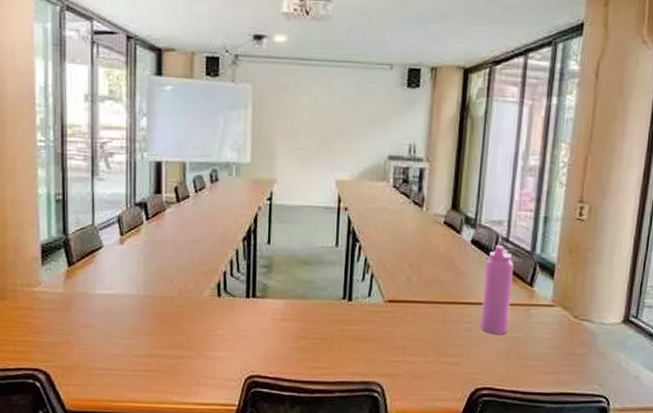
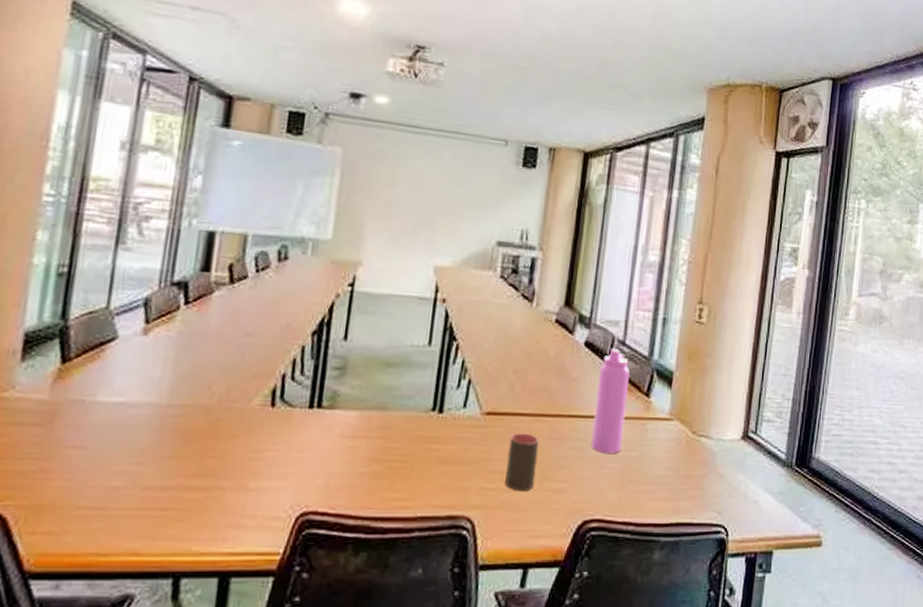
cup: none [407,317,435,364] -> present [505,432,540,492]

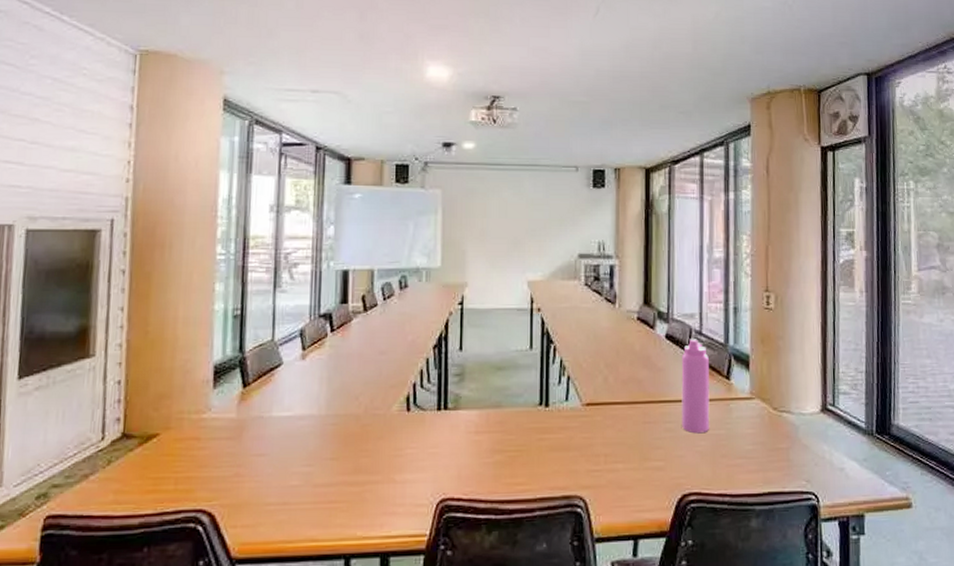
cup: present [505,432,540,492] -> none [609,419,636,472]

